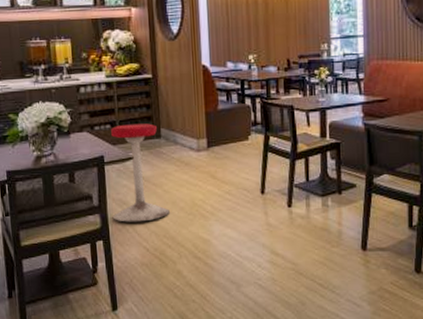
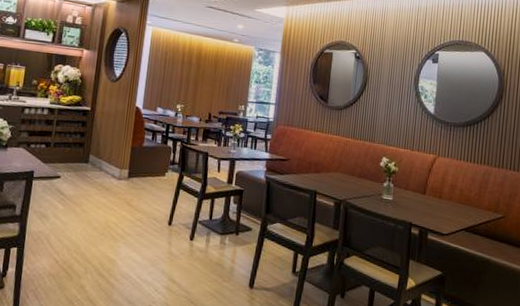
stool: present [111,123,170,222] -> none [31,146,86,236]

